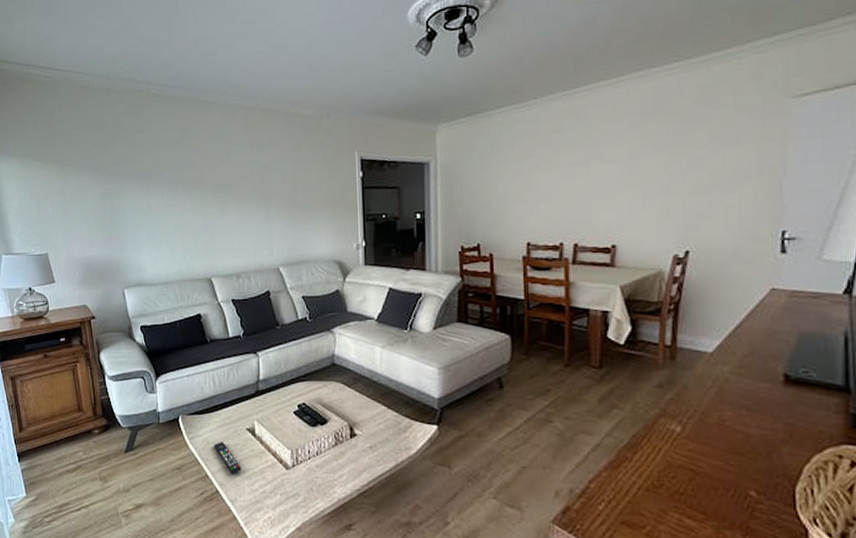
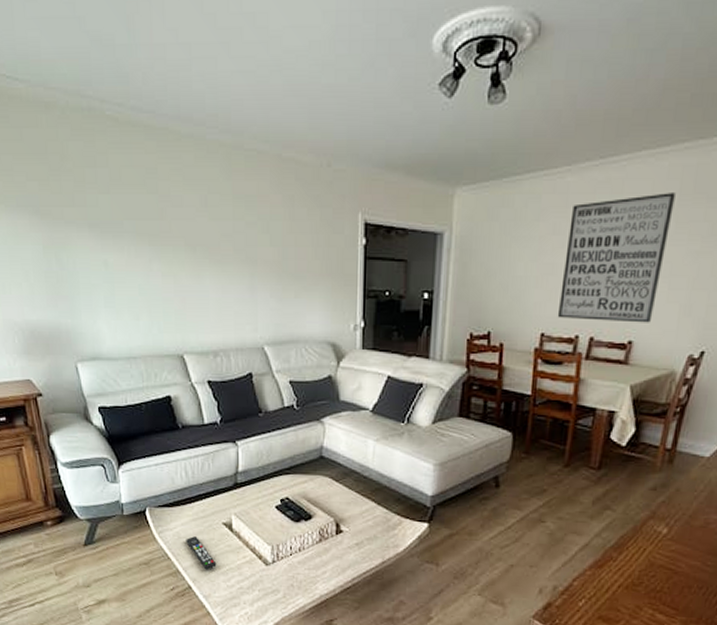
wall art: none [540,113,637,229] -> present [557,193,675,323]

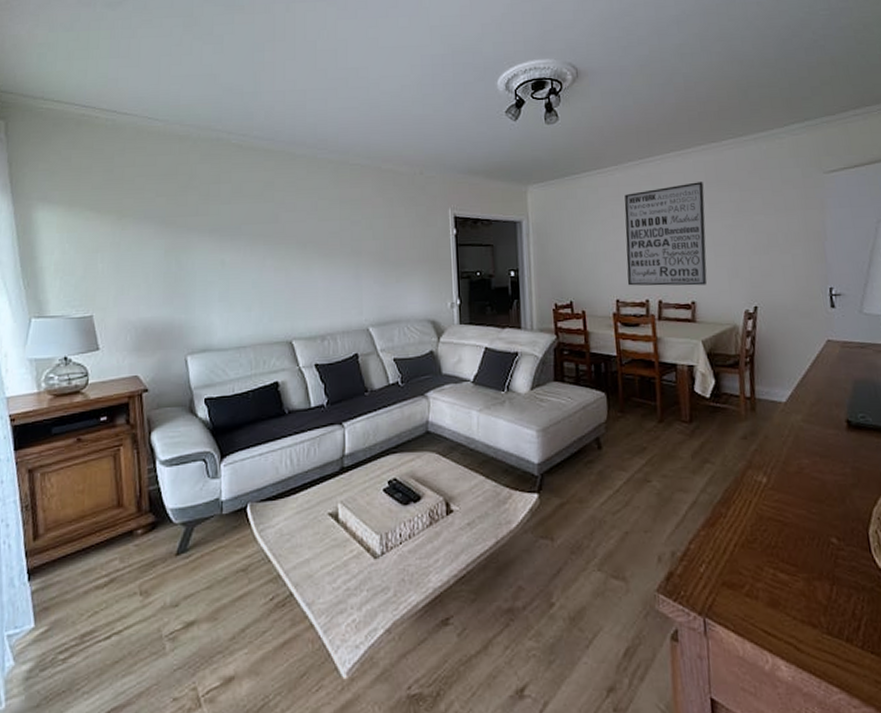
remote control: present [186,536,217,570] -> none [289,532,321,571]

